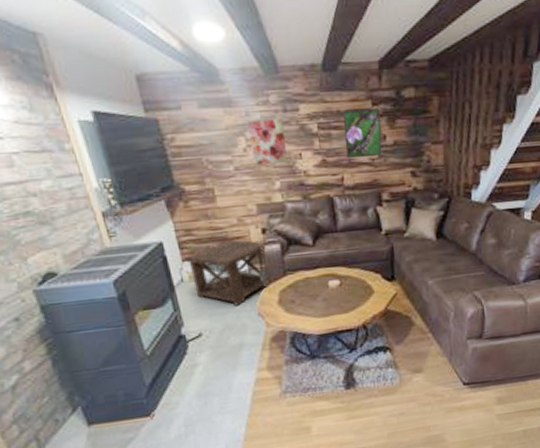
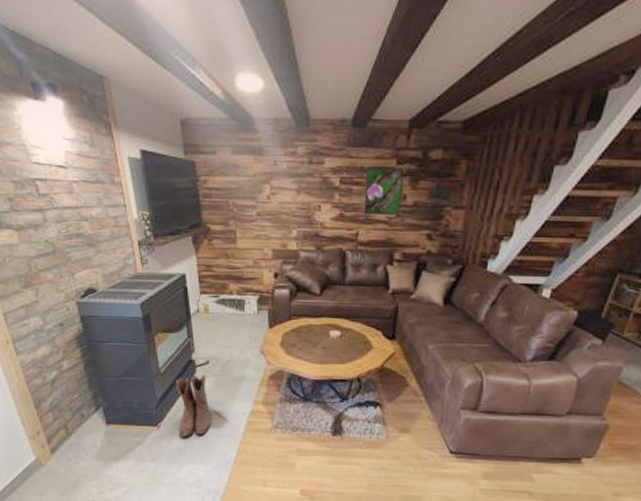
boots: none [165,349,213,424] -> present [175,375,211,438]
side table: present [185,239,267,306] -> none [203,280,274,341]
wall art: present [248,119,289,165] -> none [274,170,308,213]

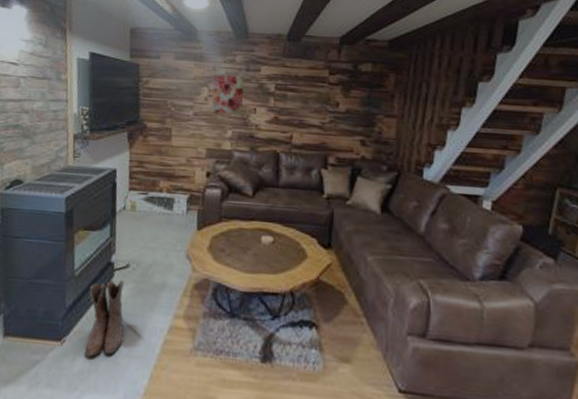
wall art: none [274,170,308,213] -> present [212,75,244,115]
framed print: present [363,167,405,216] -> none [297,77,337,121]

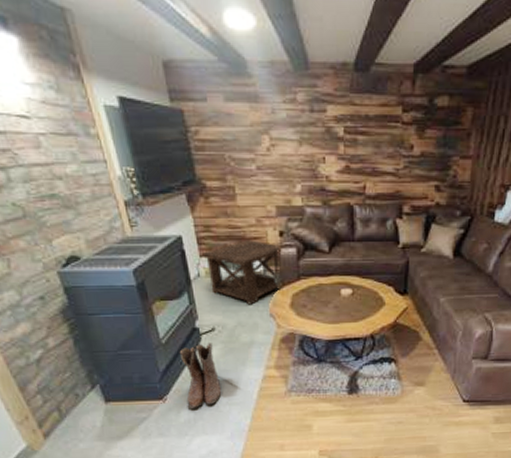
side table: none [132,177,206,244] -> present [202,240,280,305]
wall art: present [212,75,244,115] -> none [273,119,311,165]

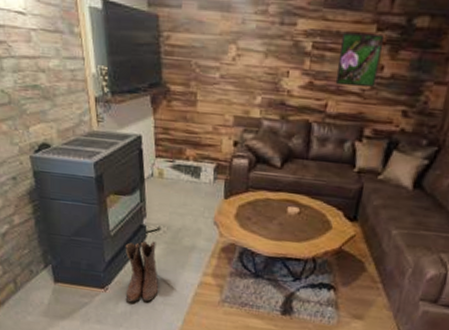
side table: present [202,240,280,305] -> none [158,146,233,210]
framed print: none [370,115,411,167] -> present [335,33,385,87]

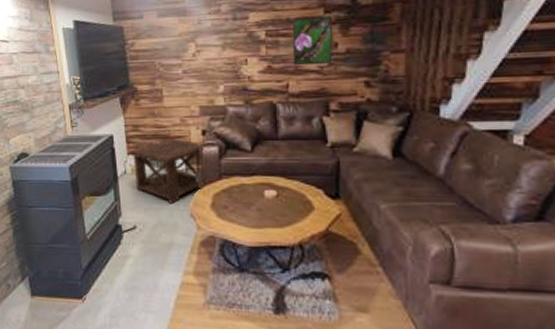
boots: present [125,241,159,303] -> none [101,241,139,313]
side table: none [158,146,233,210] -> present [130,138,202,204]

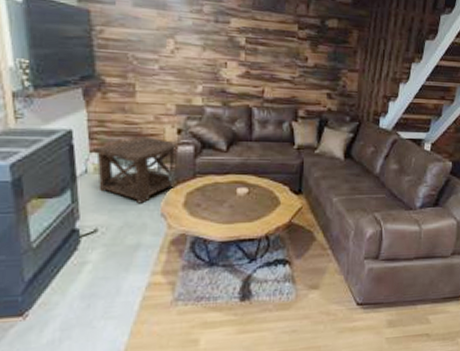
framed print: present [292,15,333,66] -> none [269,30,305,75]

